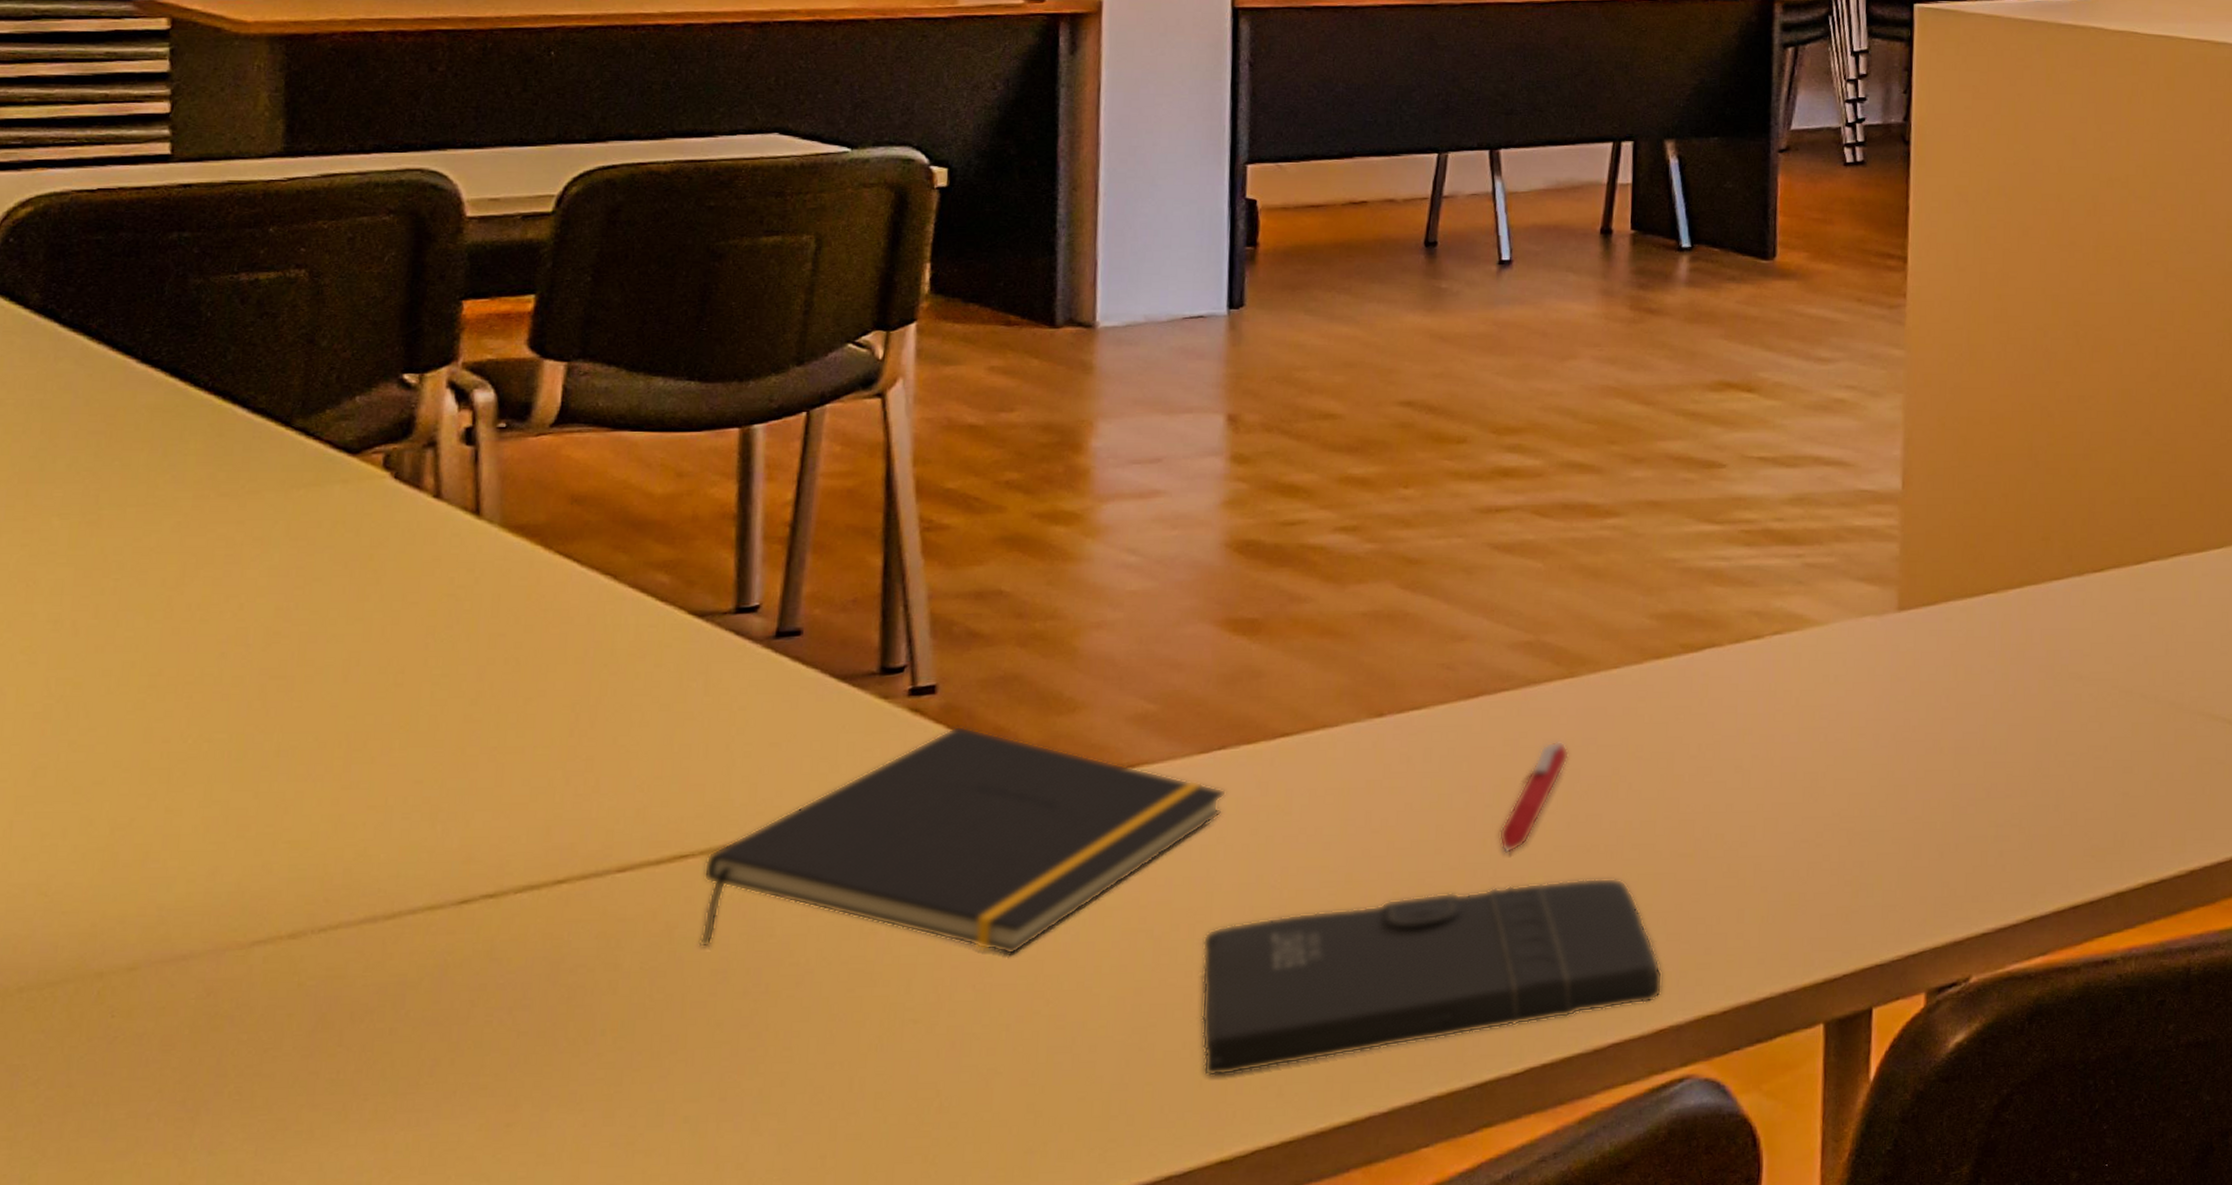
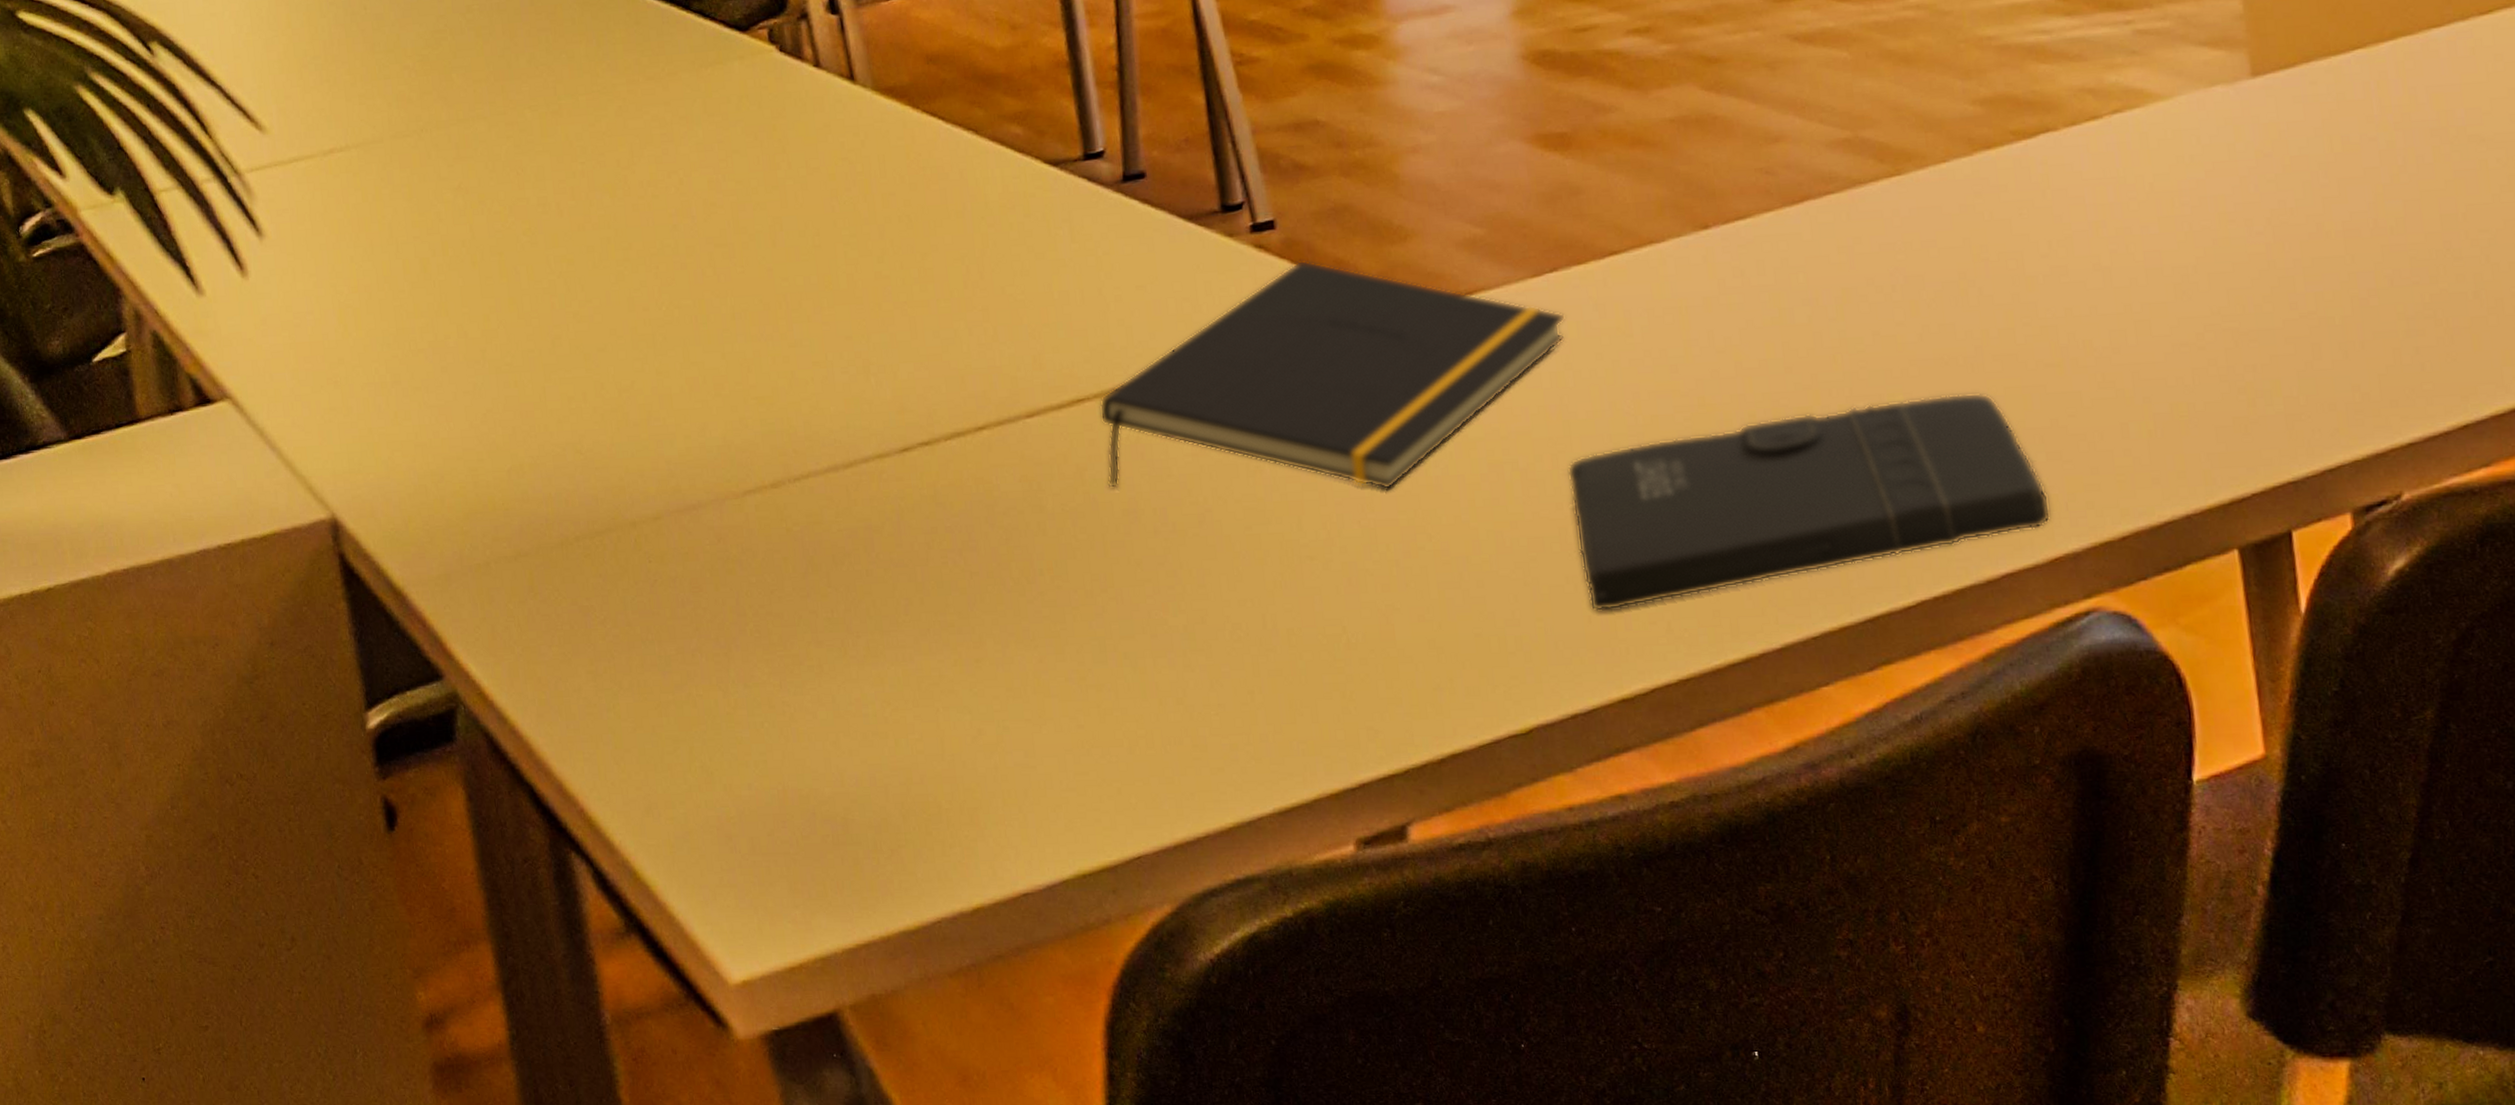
pen: present [1498,741,1570,854] -> none [1848,245,1910,371]

